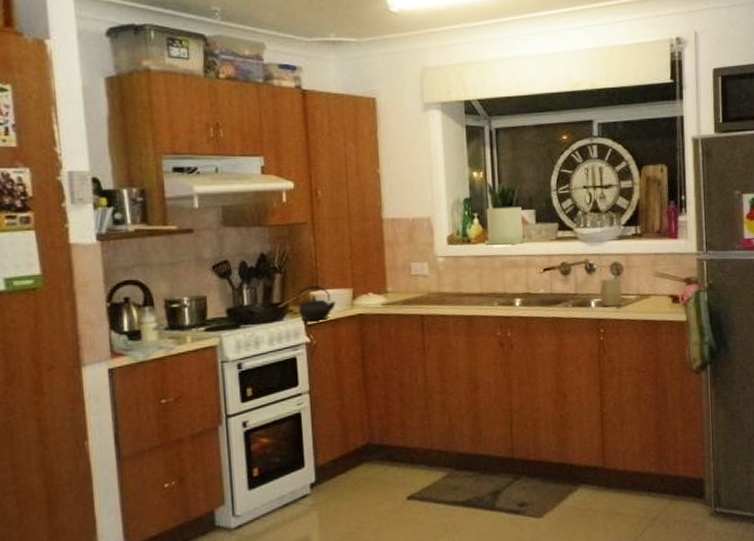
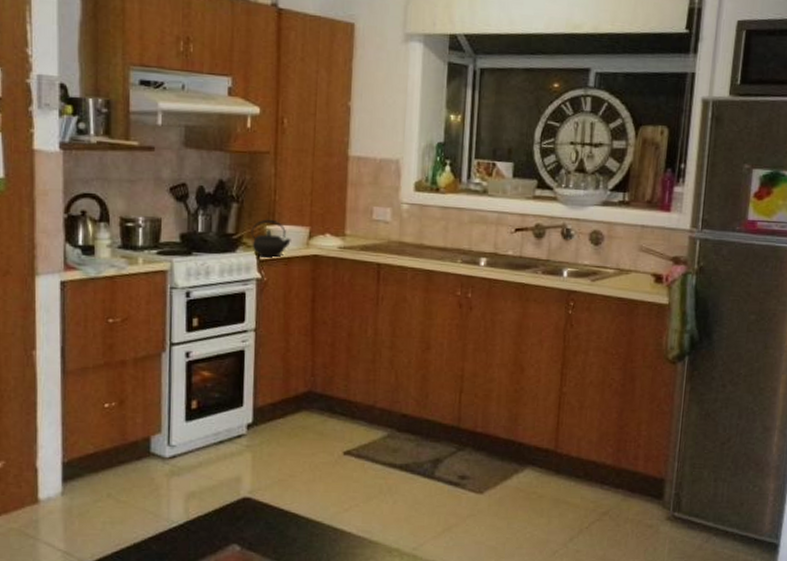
planter: present [485,179,527,246] -> none [455,126,501,200]
soap dispenser: present [600,269,623,307] -> none [574,238,600,279]

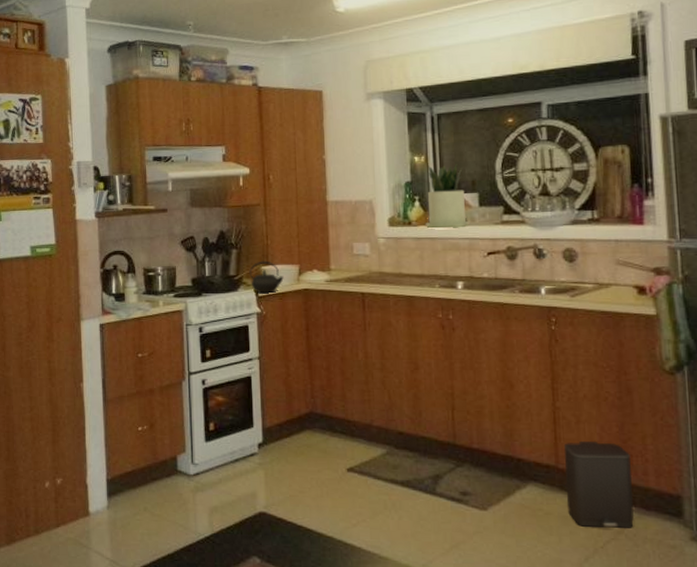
planter: none [455,126,501,200] -> present [426,163,470,229]
pedal bin: none [560,427,625,510] -> present [564,442,635,528]

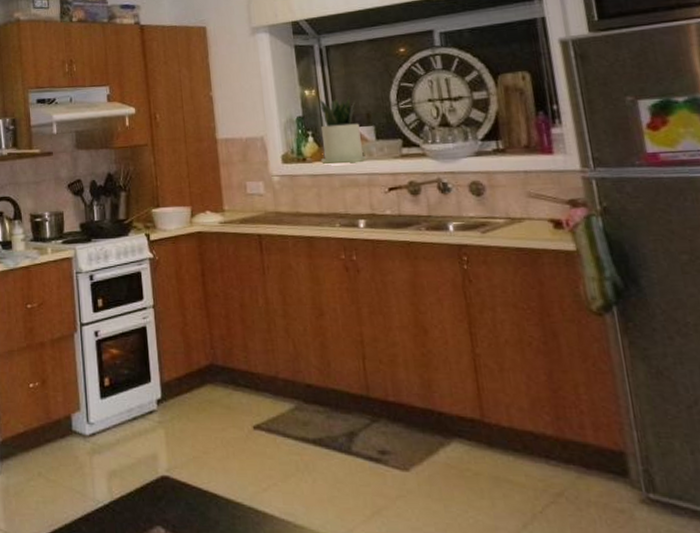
kettle: present [249,260,284,294] -> none [139,203,176,238]
pedal bin: present [564,442,635,528] -> none [489,392,574,490]

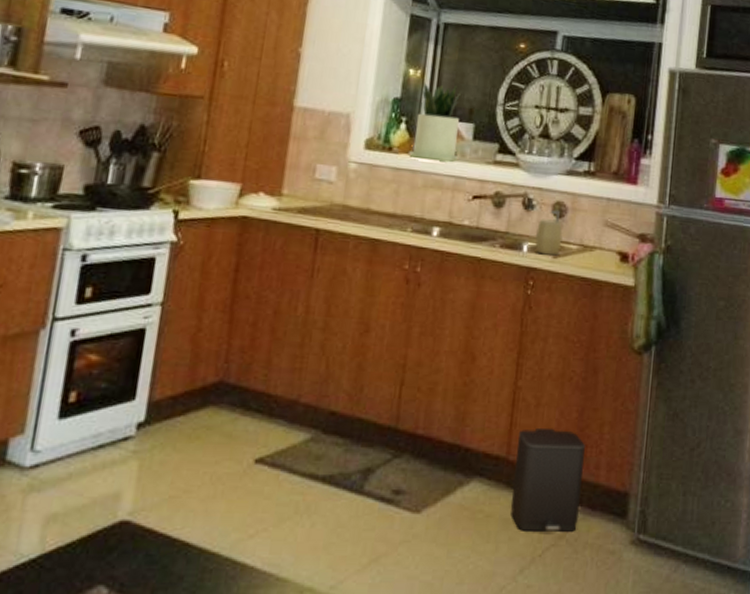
soap dispenser: none [458,189,488,232] -> present [535,209,563,256]
pedal bin: none [489,392,574,490] -> present [510,429,585,532]

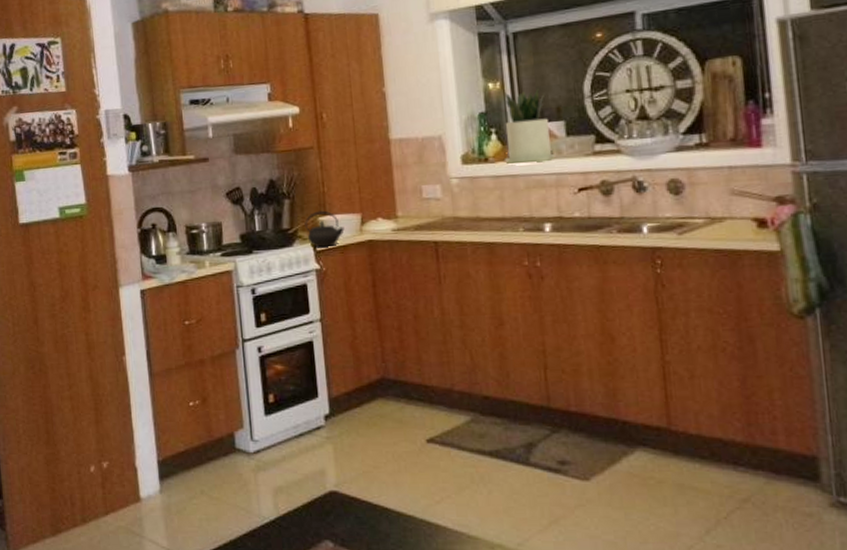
kettle: none [170,172,218,218] -> present [304,210,345,248]
pedal bin: present [510,429,585,532] -> none [677,399,762,495]
soap dispenser: present [535,209,563,256] -> none [654,187,685,233]

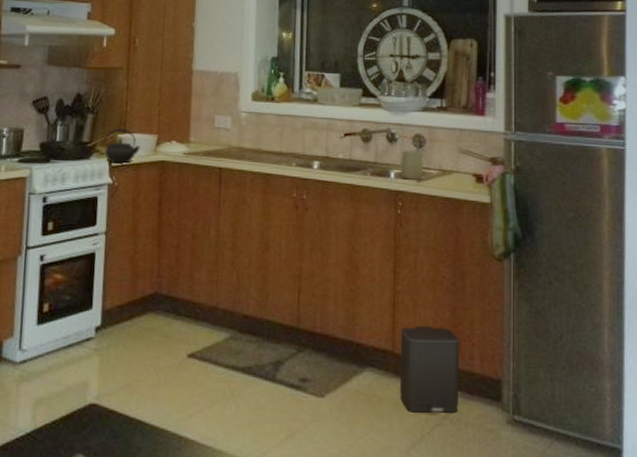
planter: present [505,88,556,164] -> none [288,42,330,107]
soap dispenser: none [654,187,685,233] -> present [401,141,424,180]
pedal bin: none [677,399,762,495] -> present [399,326,460,413]

